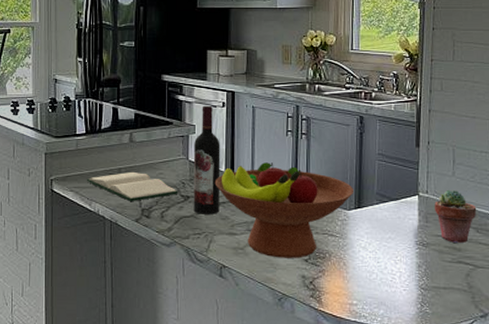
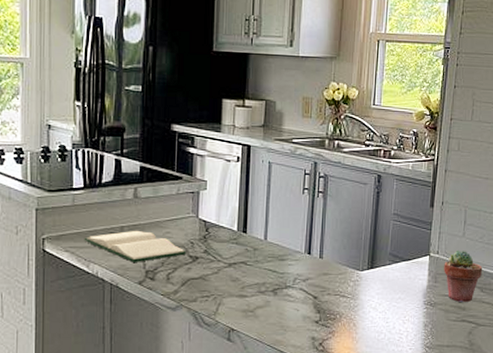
wine bottle: present [193,105,220,214] -> none [202,159,233,276]
fruit bowl: present [214,162,355,258] -> none [225,221,368,320]

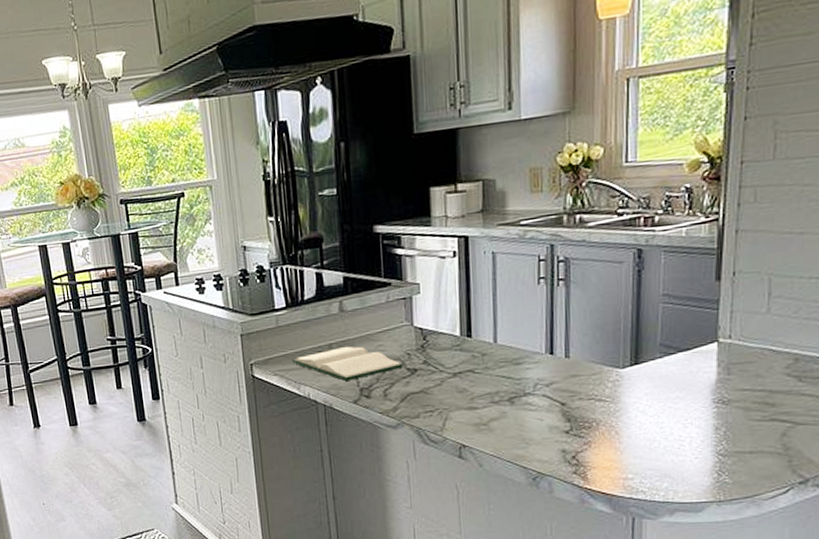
potted succulent: present [444,250,483,302] -> none [740,330,800,397]

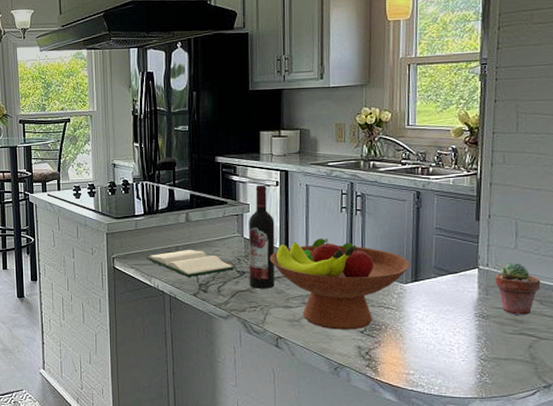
wine bottle: none [418,256,455,389] -> present [248,184,275,289]
fruit bowl: none [447,319,630,432] -> present [269,238,411,330]
potted succulent: none [740,330,800,397] -> present [495,262,541,315]

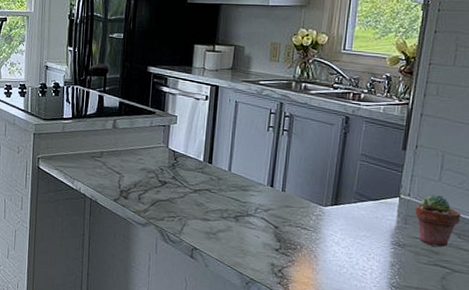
hardback book: present [146,249,234,277] -> none [70,155,157,183]
wine bottle: present [248,184,275,289] -> none [170,97,201,200]
fruit bowl: present [269,238,411,330] -> none [192,155,333,247]

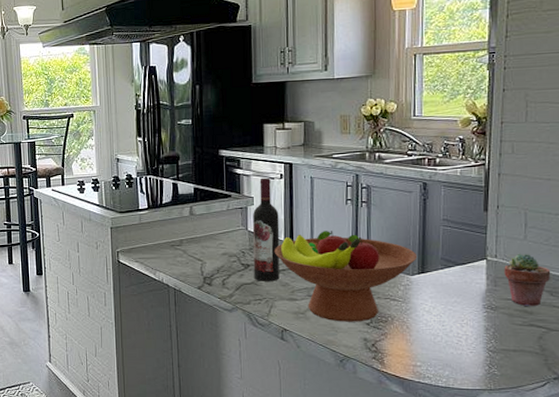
wine bottle: none [170,97,201,200] -> present [252,177,280,281]
fruit bowl: none [192,155,333,247] -> present [274,231,418,322]

